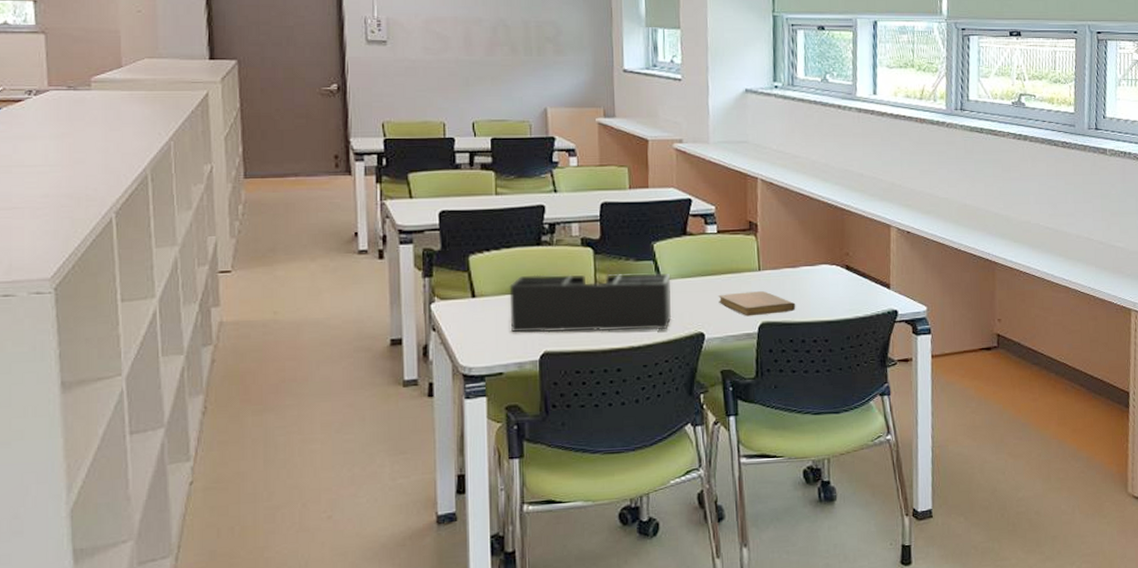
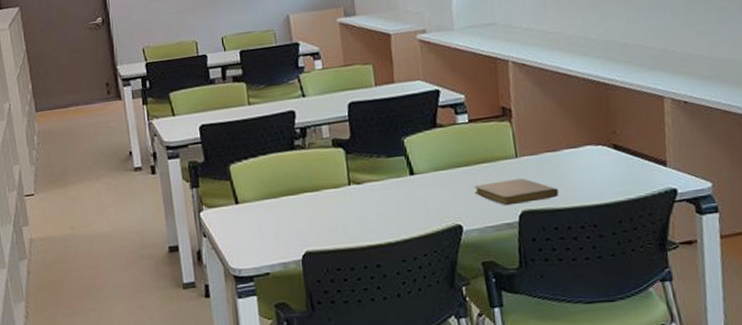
desk organizer: present [509,273,672,333] -> none [268,168,428,235]

